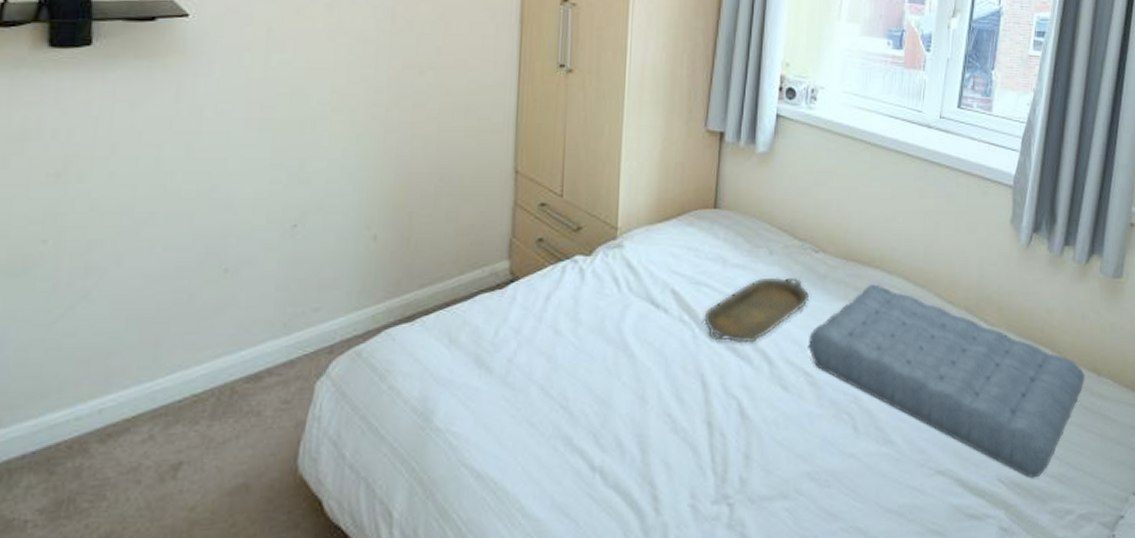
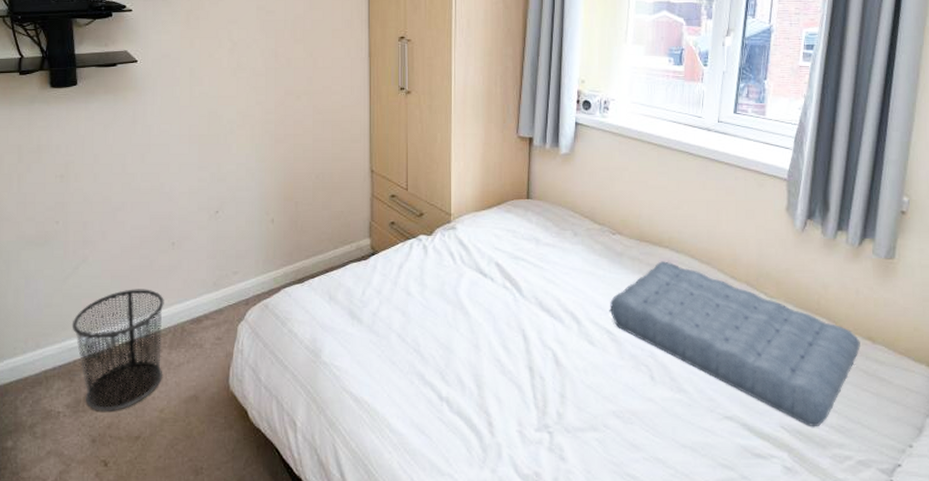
waste bin: none [56,335,207,516] -> present [72,289,164,411]
serving tray: present [704,277,810,344] -> none [523,254,610,306]

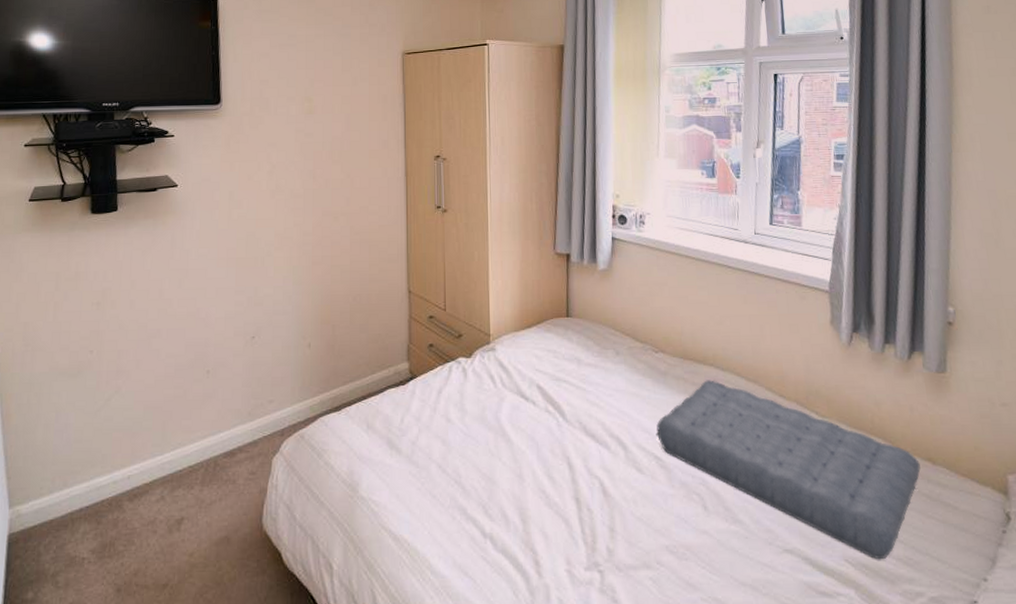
waste bin: present [72,289,164,411] -> none [101,420,197,557]

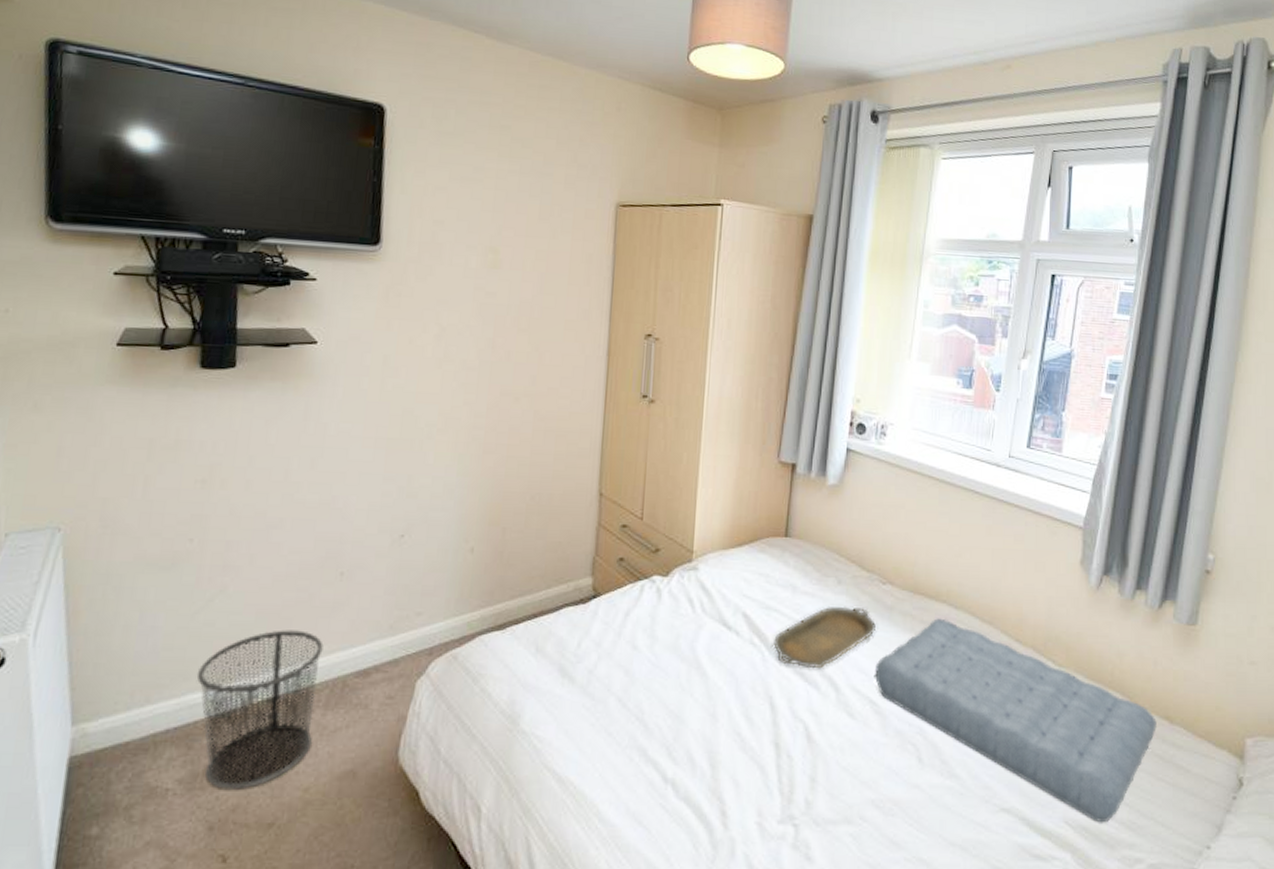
waste bin: none [101,420,197,557] -> present [196,630,324,790]
serving tray: none [566,374,654,431] -> present [773,605,877,669]

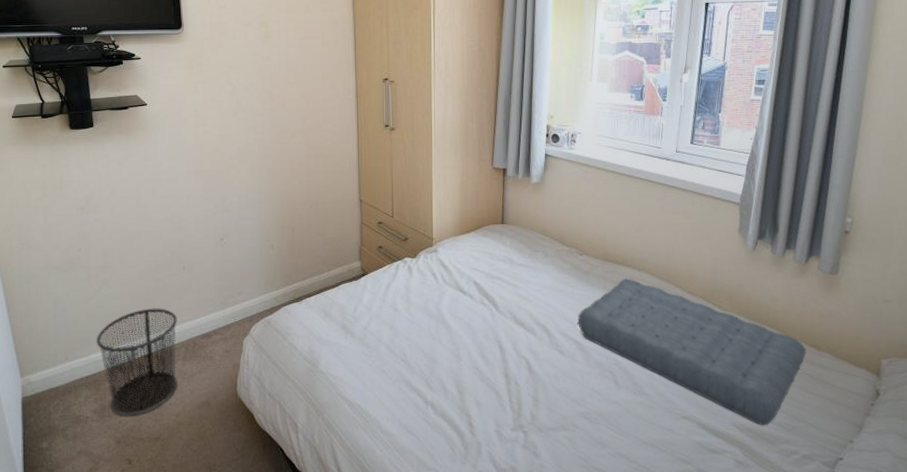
serving tray: present [773,605,877,669] -> none [499,273,577,320]

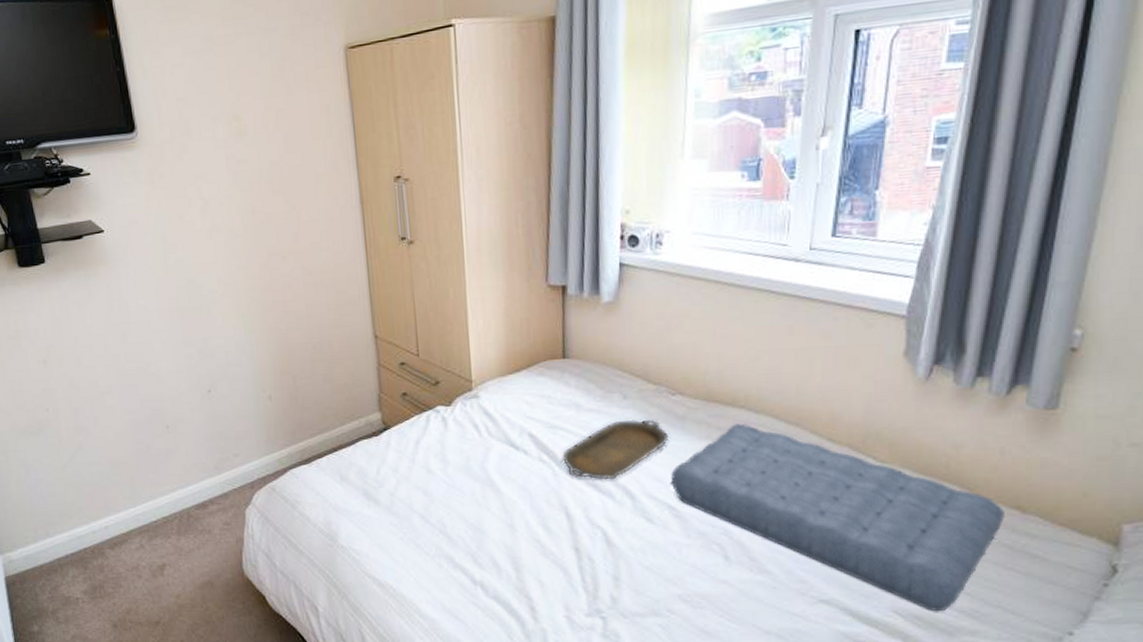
waste bin: present [96,308,178,416] -> none [77,475,175,597]
serving tray: none [499,273,577,320] -> present [562,419,669,480]

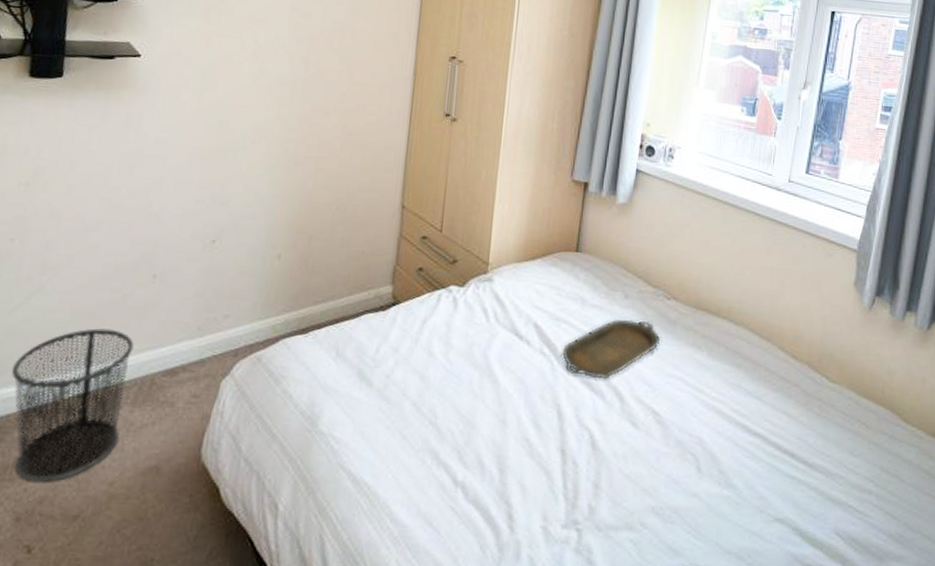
waste bin: none [77,475,175,597] -> present [11,328,134,482]
cushion: present [671,424,1005,612] -> none [658,333,924,535]

